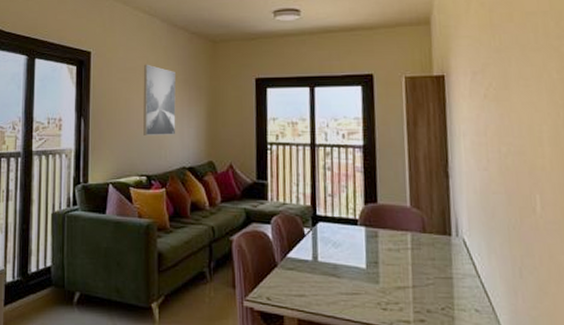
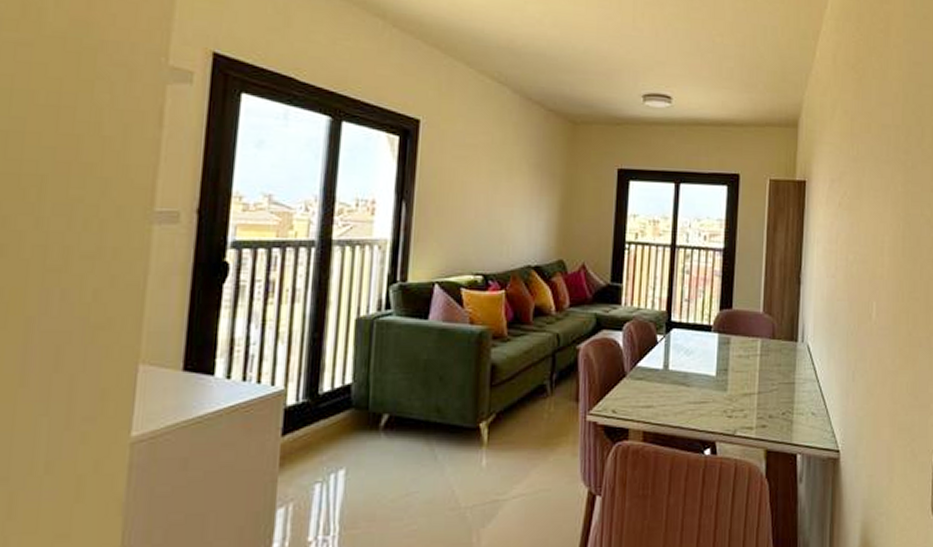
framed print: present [143,64,176,135] -> none [482,141,526,228]

